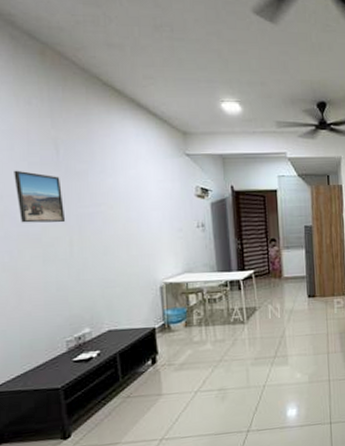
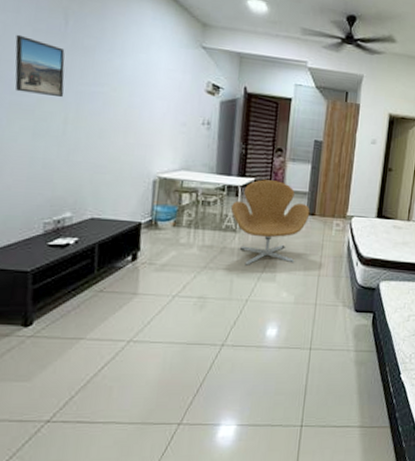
armchair: none [235,269,311,353] -> present [230,179,310,265]

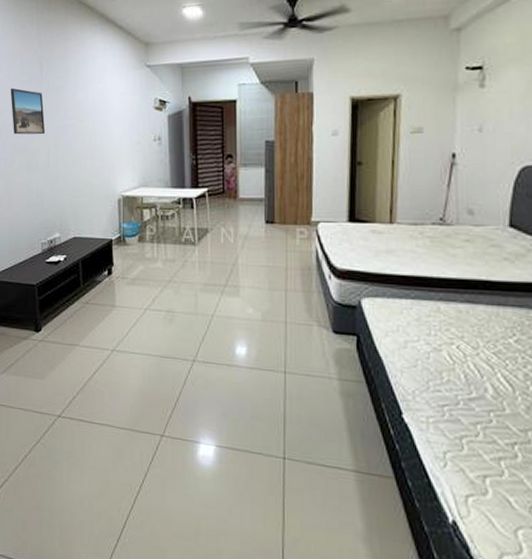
armchair: present [230,179,310,265] -> none [187,189,269,279]

